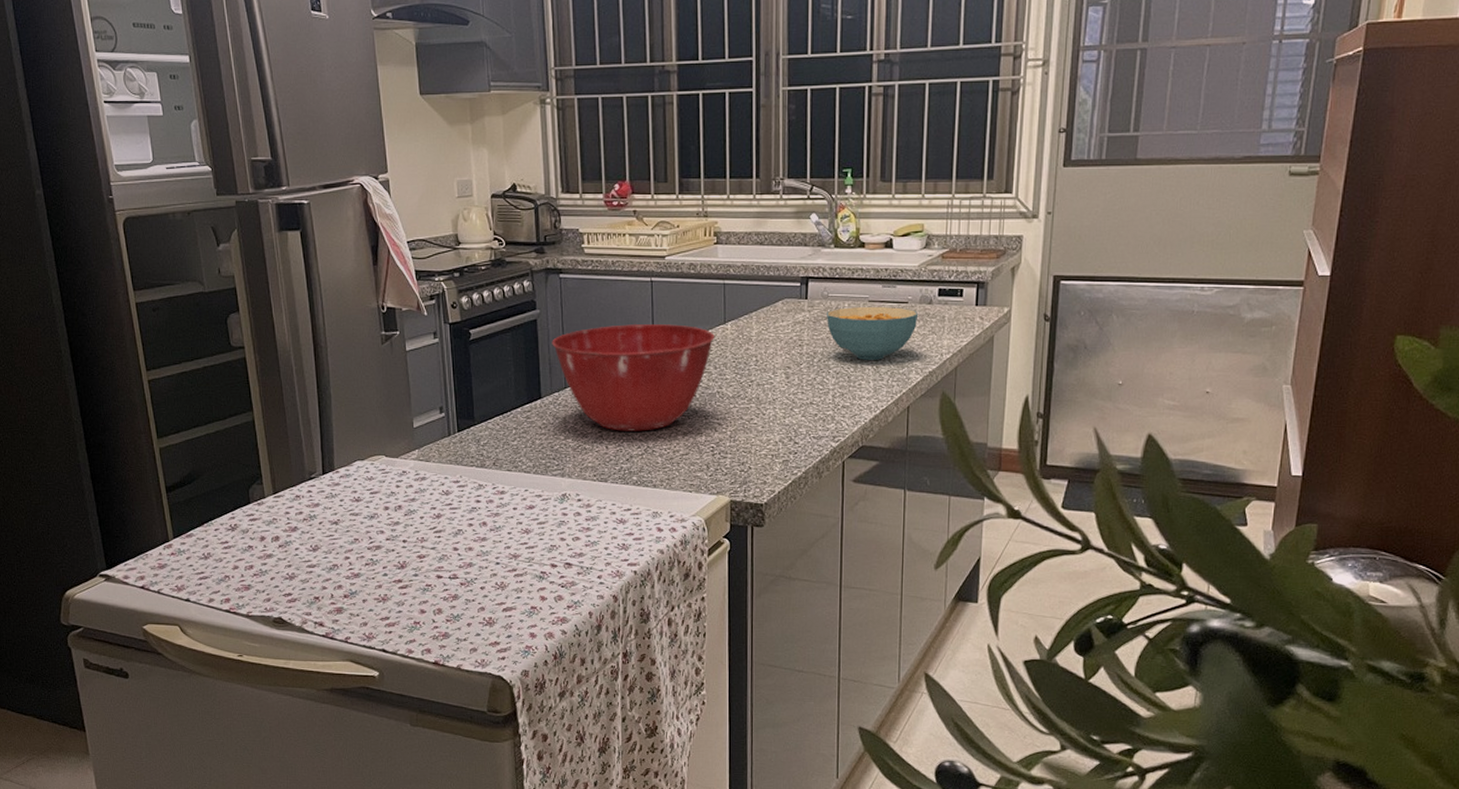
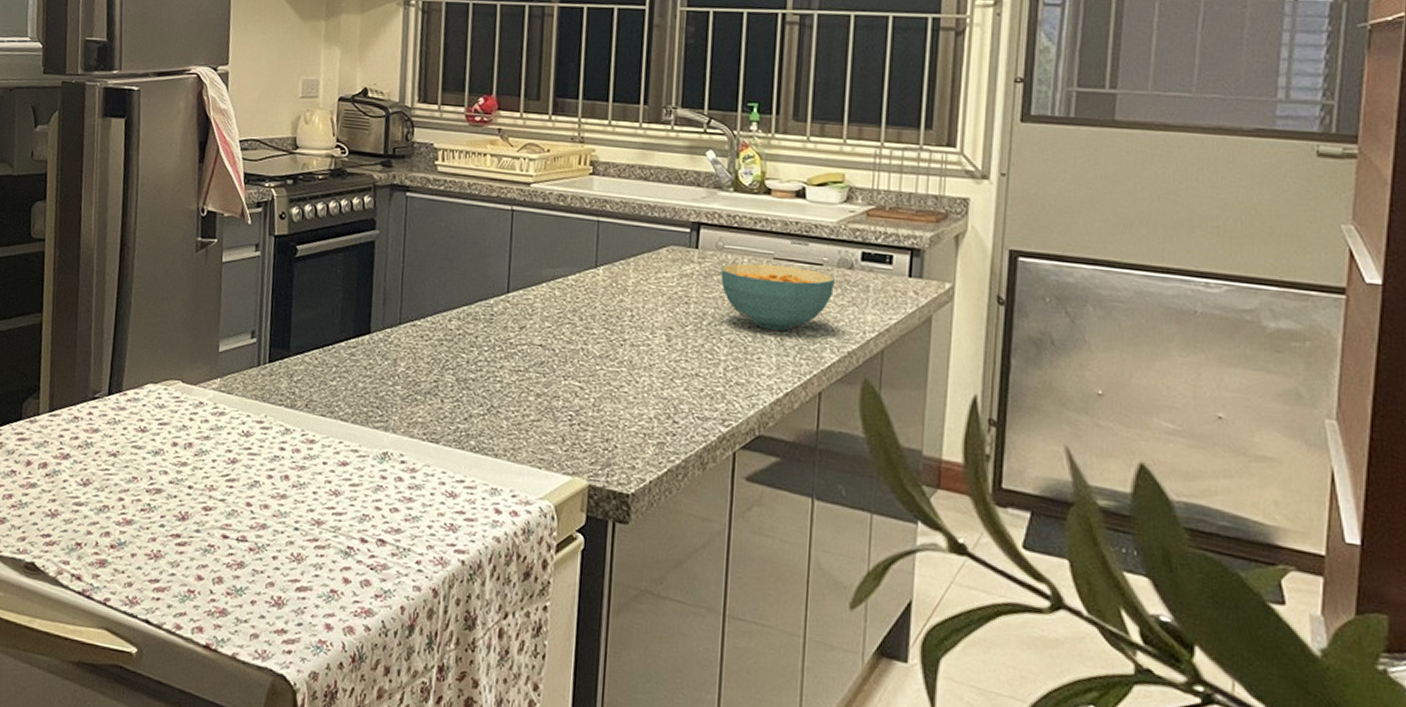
mixing bowl: present [552,324,716,431] -> none [389,256,584,387]

